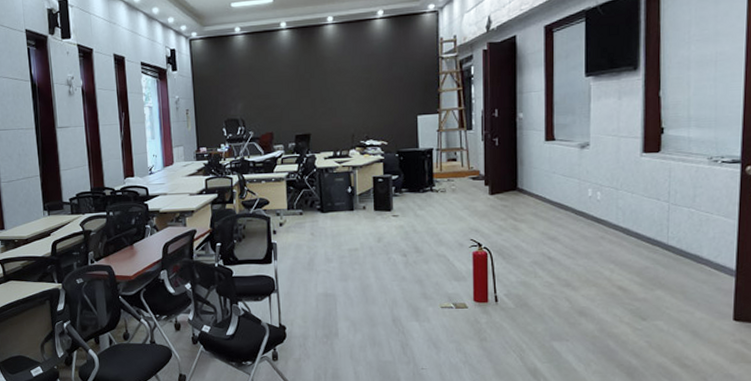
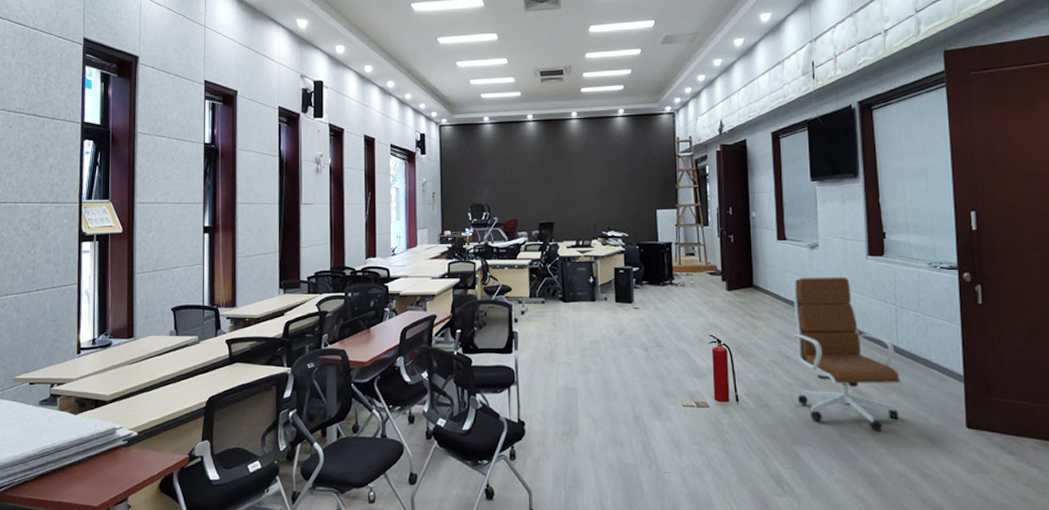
office chair: none [556,175,670,326] -> present [792,277,903,431]

